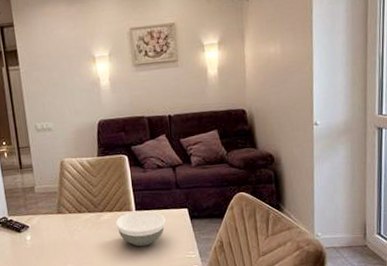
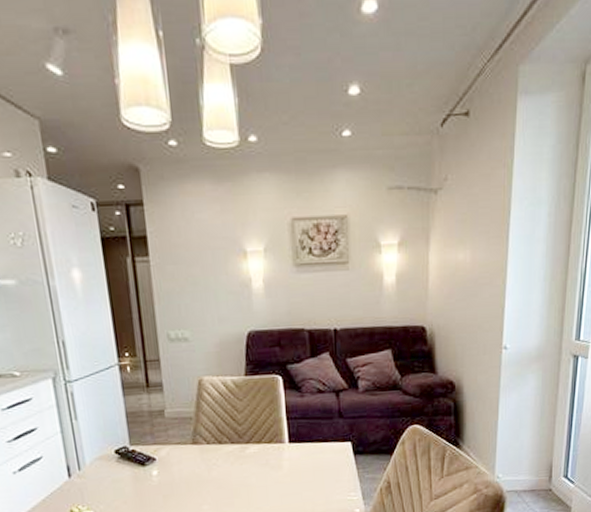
bowl: present [115,210,166,247] -> none [264,443,325,486]

